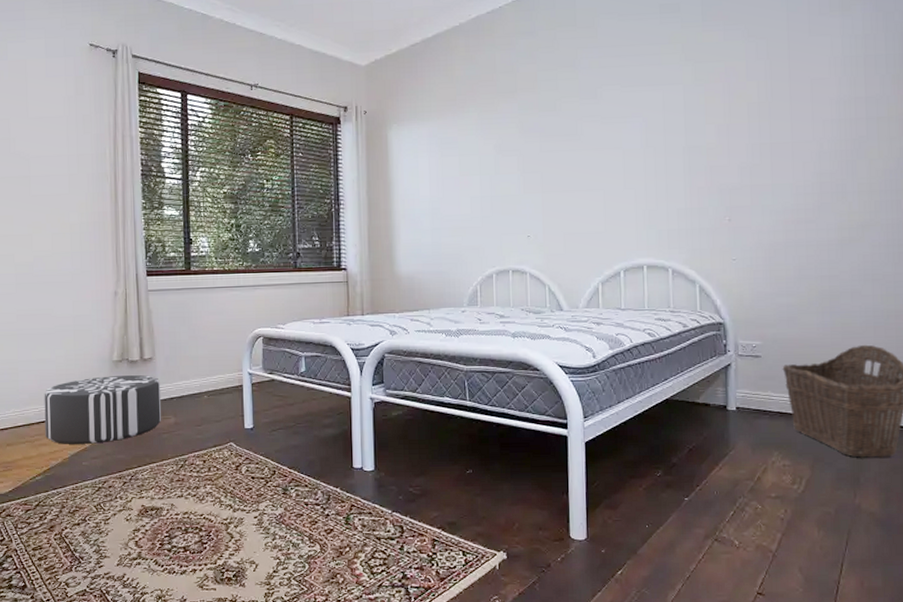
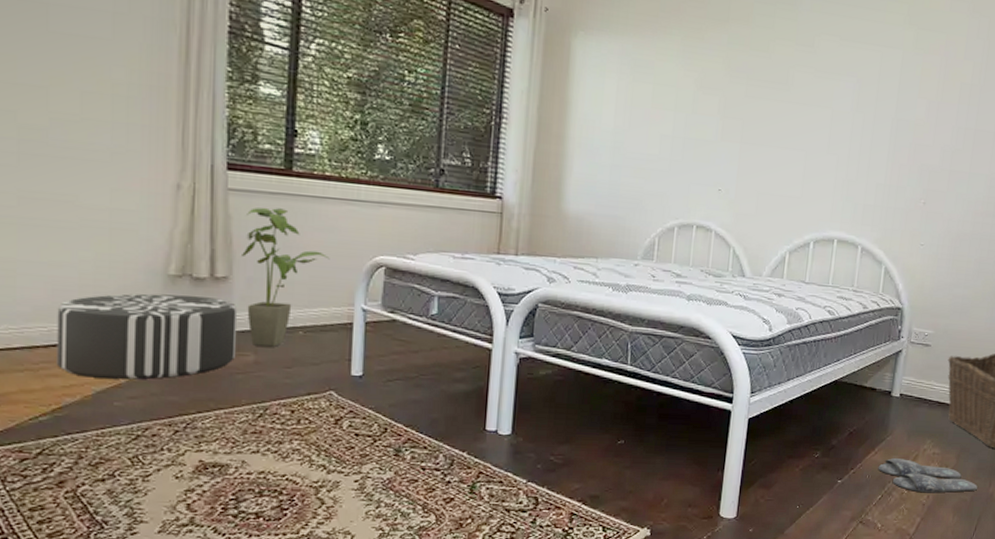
house plant: none [161,300,222,410] -> present [242,208,330,347]
slippers: none [725,473,842,507] -> present [878,458,978,493]

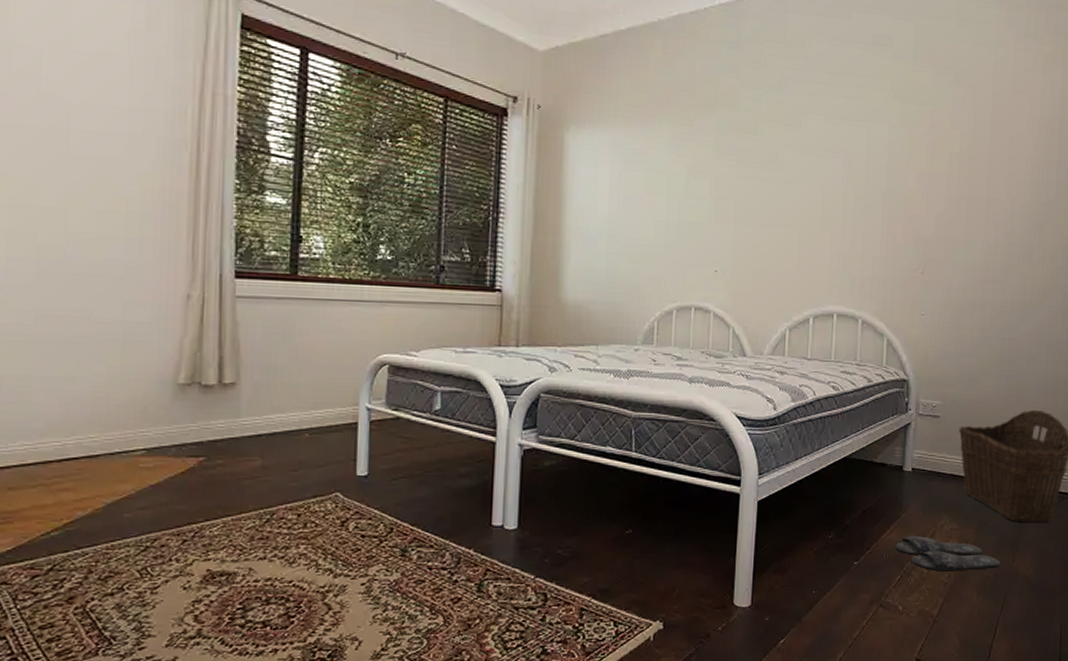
pouf: present [56,294,238,380] -> none [69,403,245,490]
house plant: present [242,208,330,347] -> none [249,312,334,450]

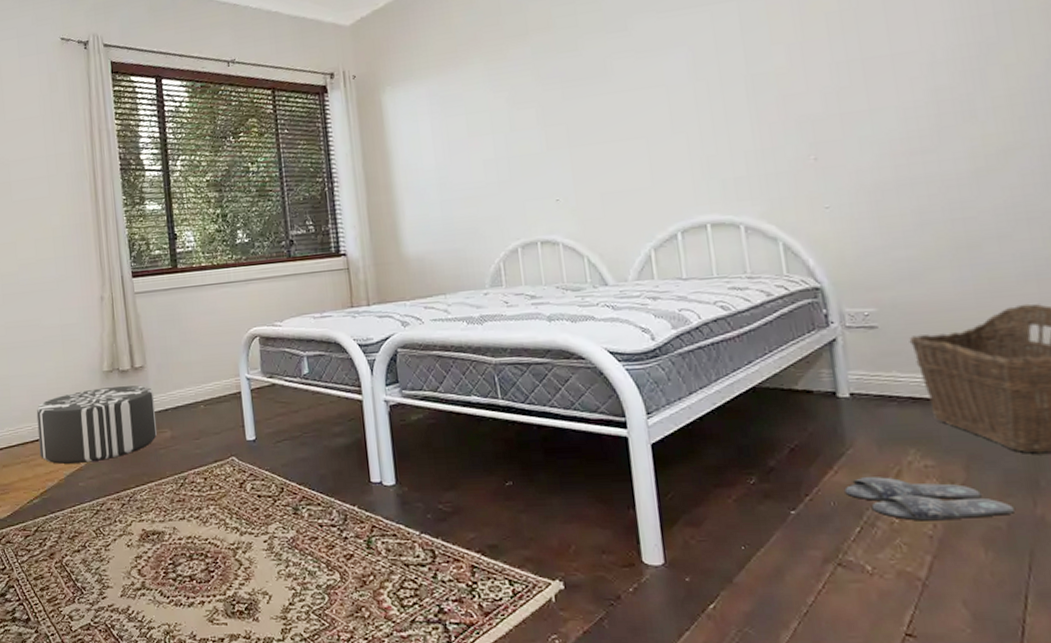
pouf: none [69,403,245,490] -> present [36,385,157,464]

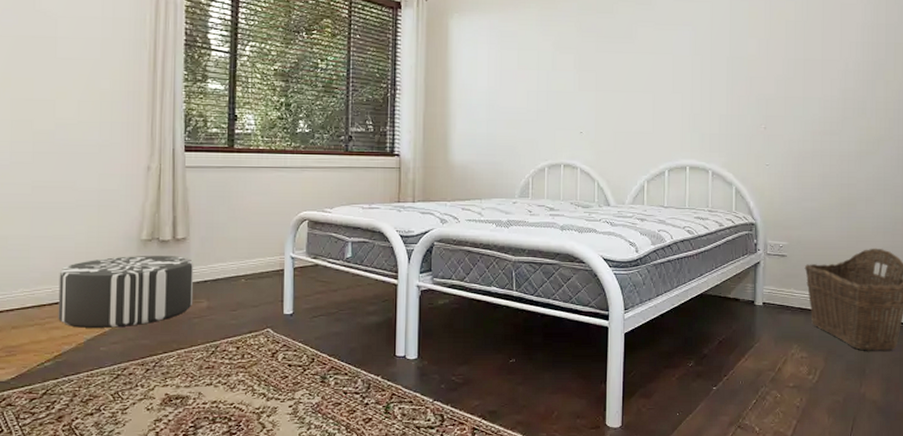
slippers: present [844,477,1016,521] -> none [750,364,850,396]

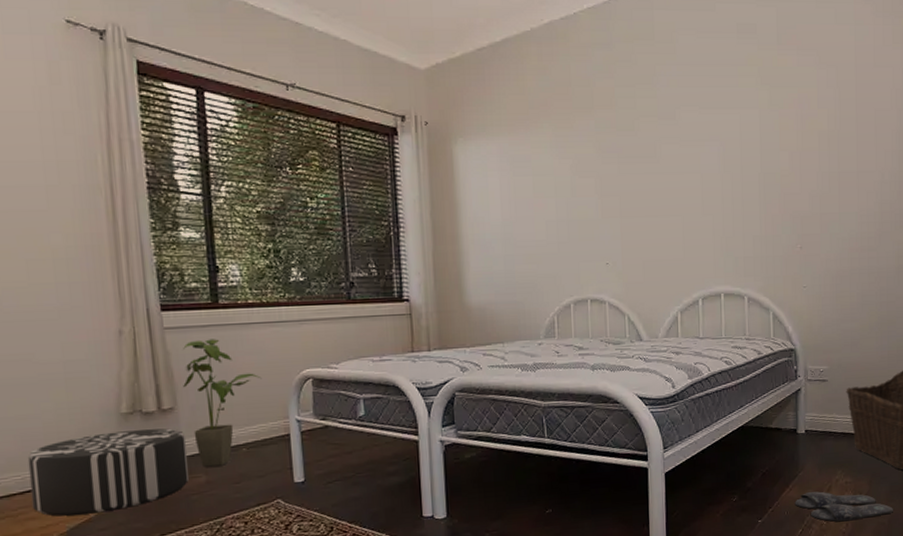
house plant: none [196,179,264,294] -> present [183,339,262,467]
slippers: none [750,364,850,396] -> present [795,491,894,522]

